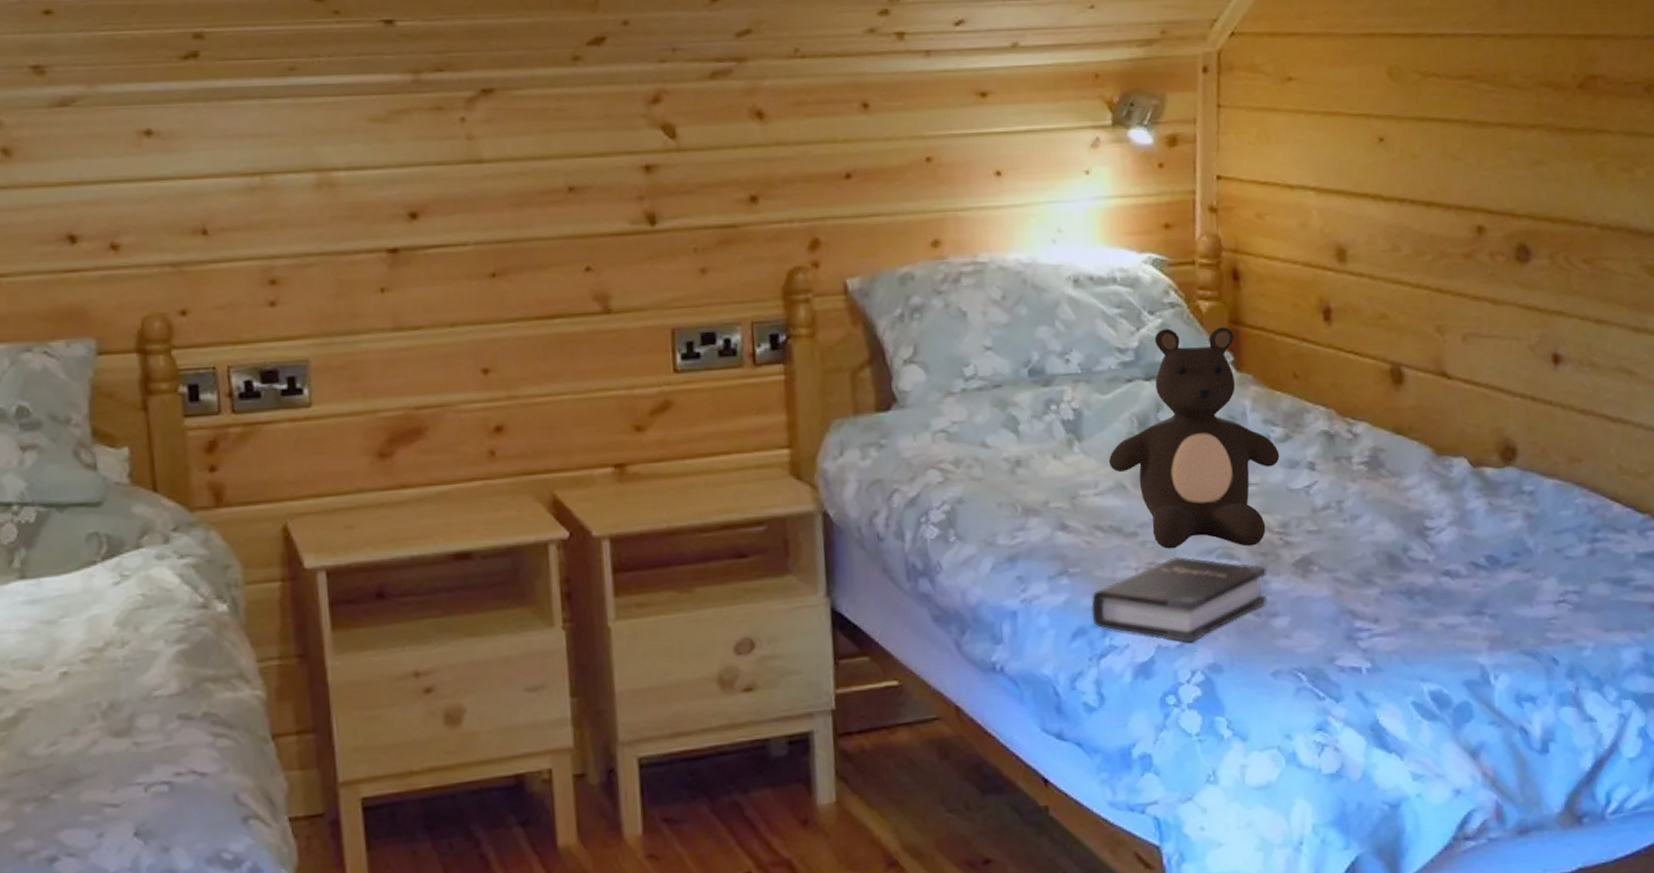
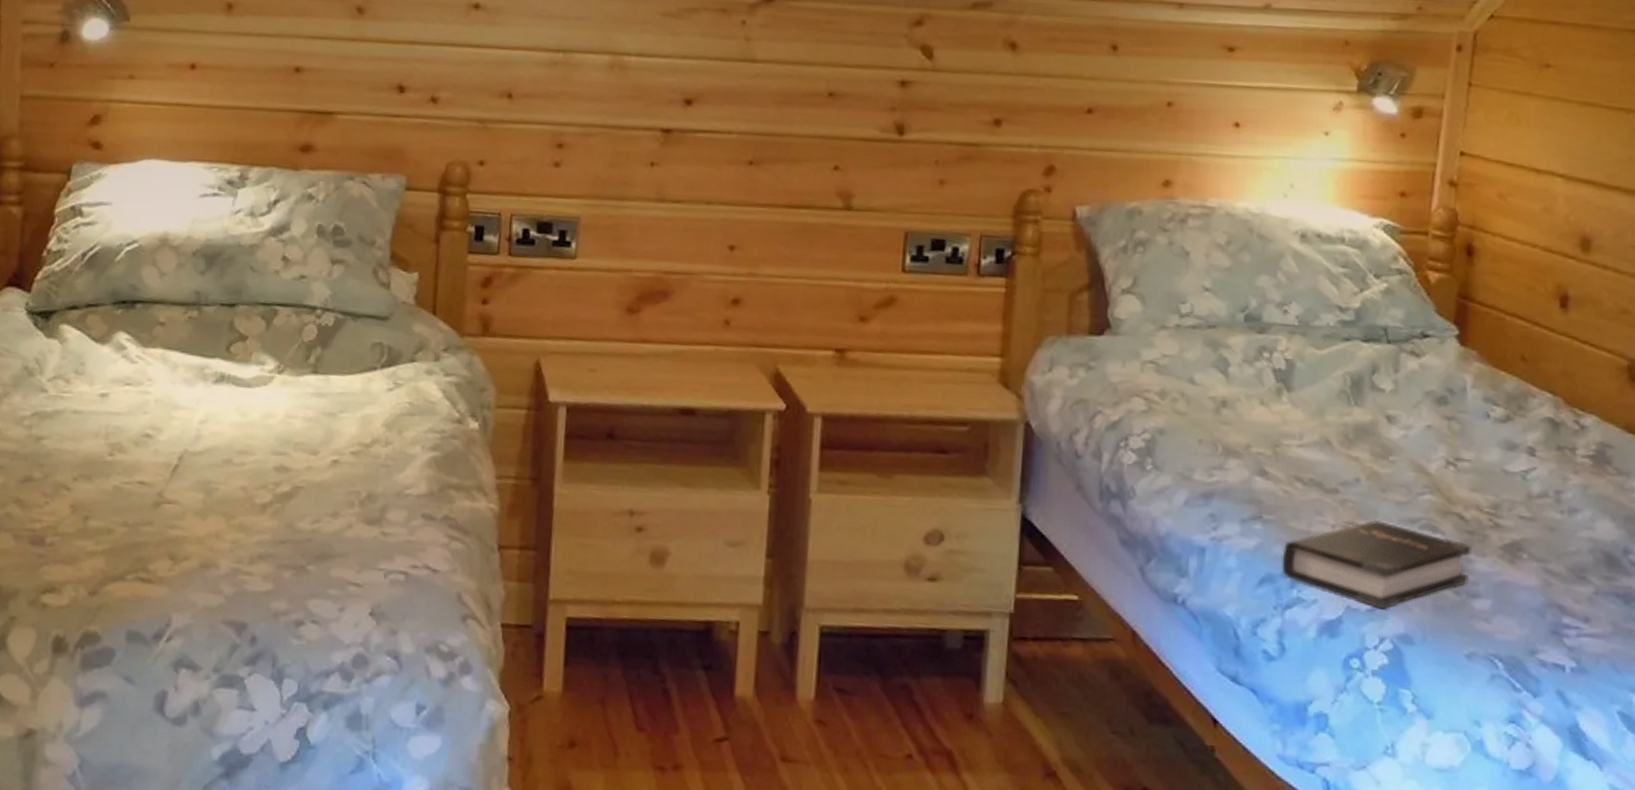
teddy bear: present [1108,327,1280,549] -> none [1316,294,1498,523]

